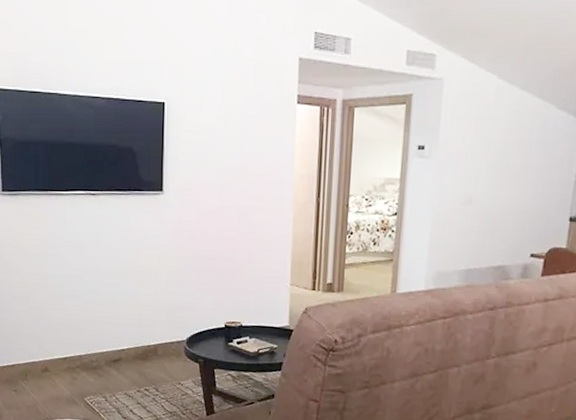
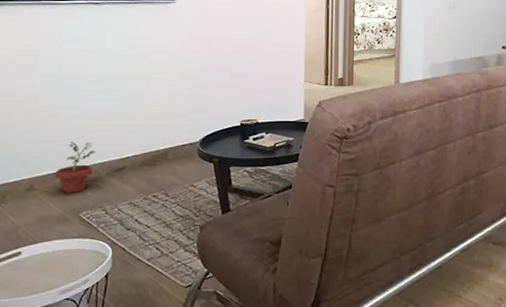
potted plant: none [63,329,96,378] -> present [54,140,95,193]

